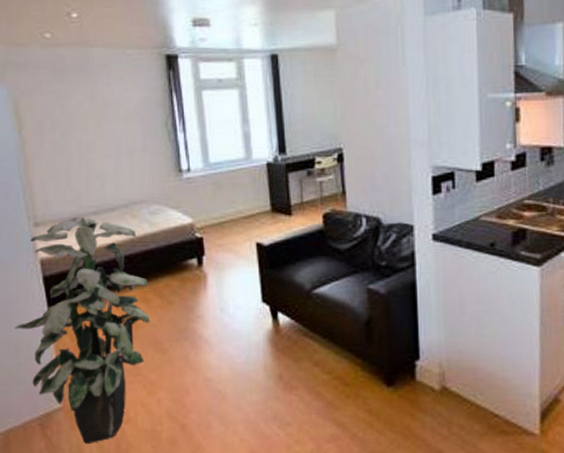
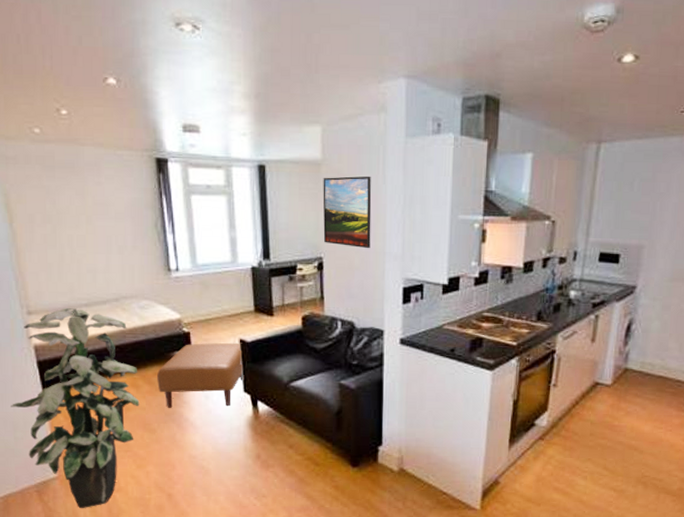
ottoman: none [169,247,263,325] -> present [157,342,245,409]
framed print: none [339,58,394,137] -> present [323,176,372,249]

